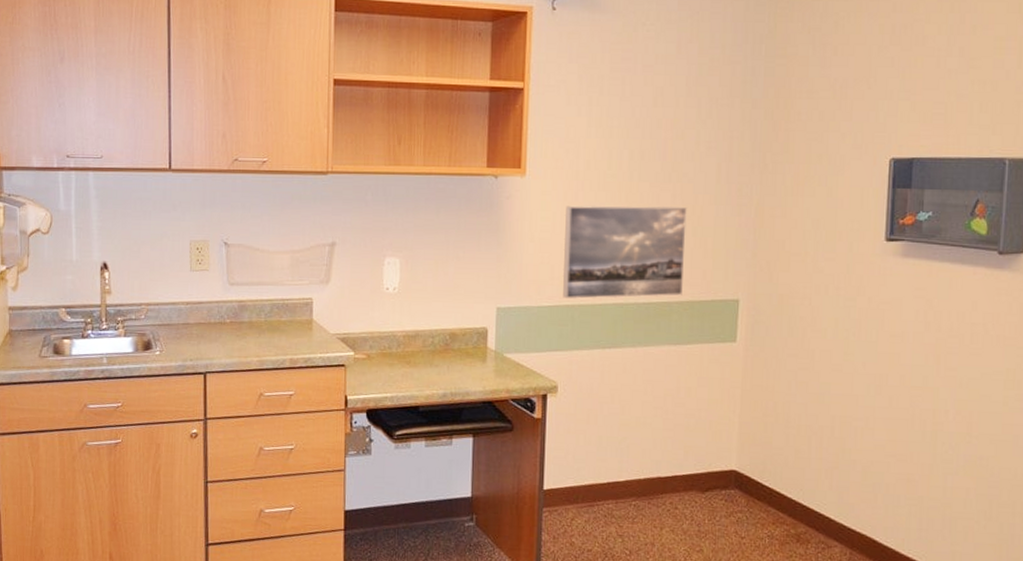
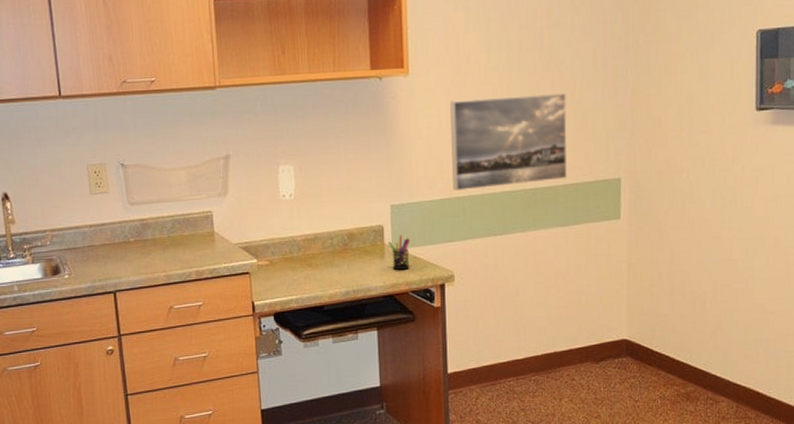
pen holder: none [491,339,515,376] -> present [388,235,411,270]

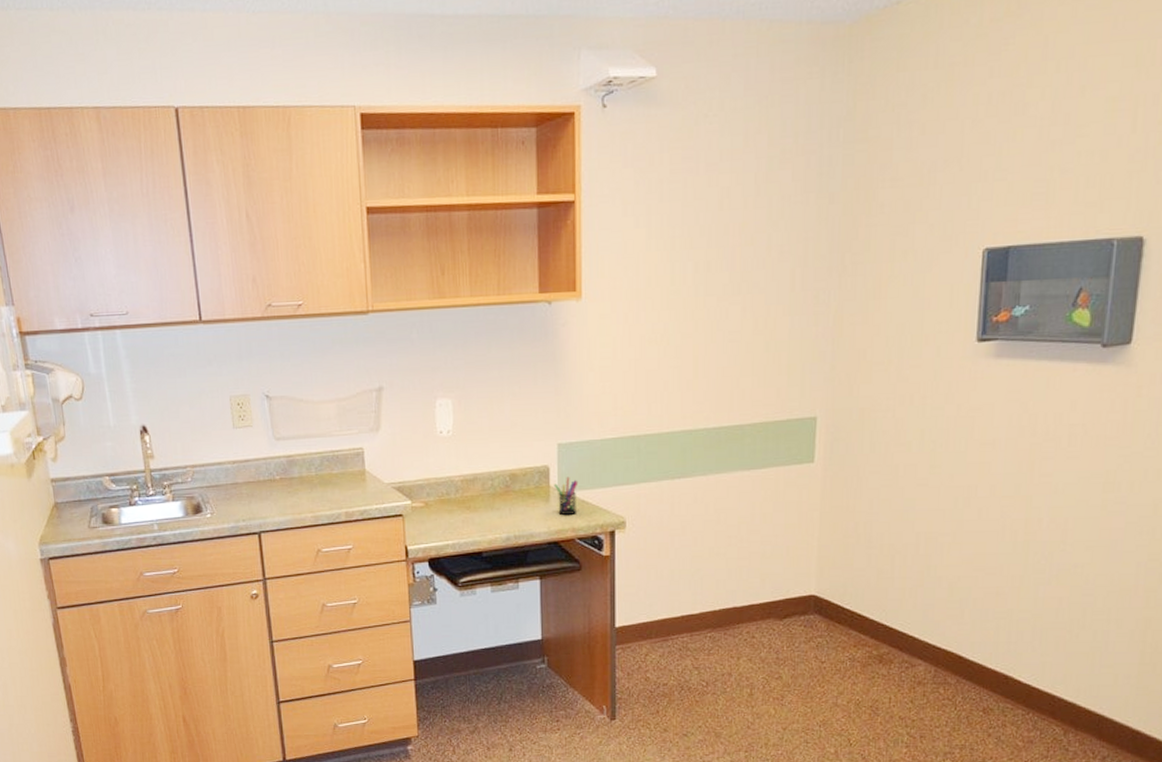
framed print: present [449,93,567,191] -> none [625,321,758,430]

